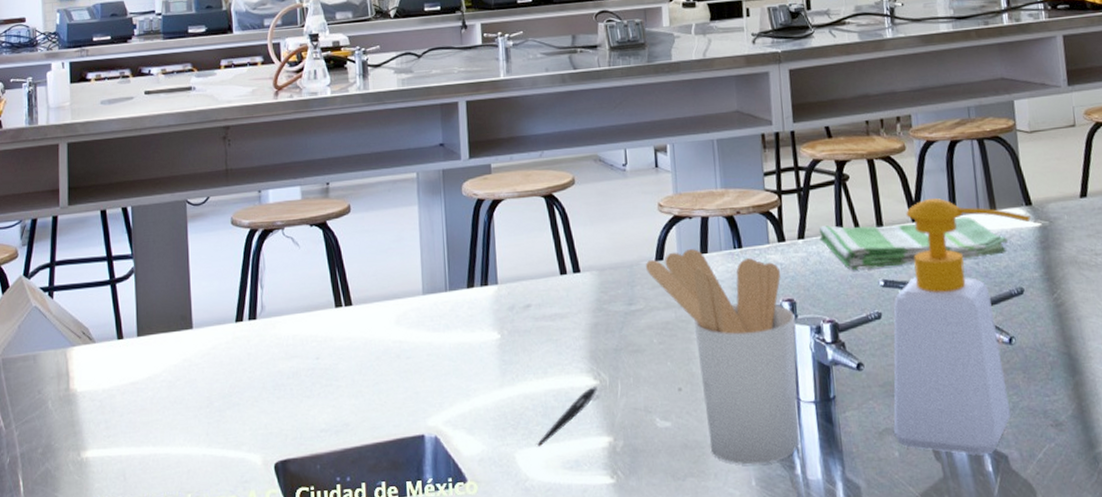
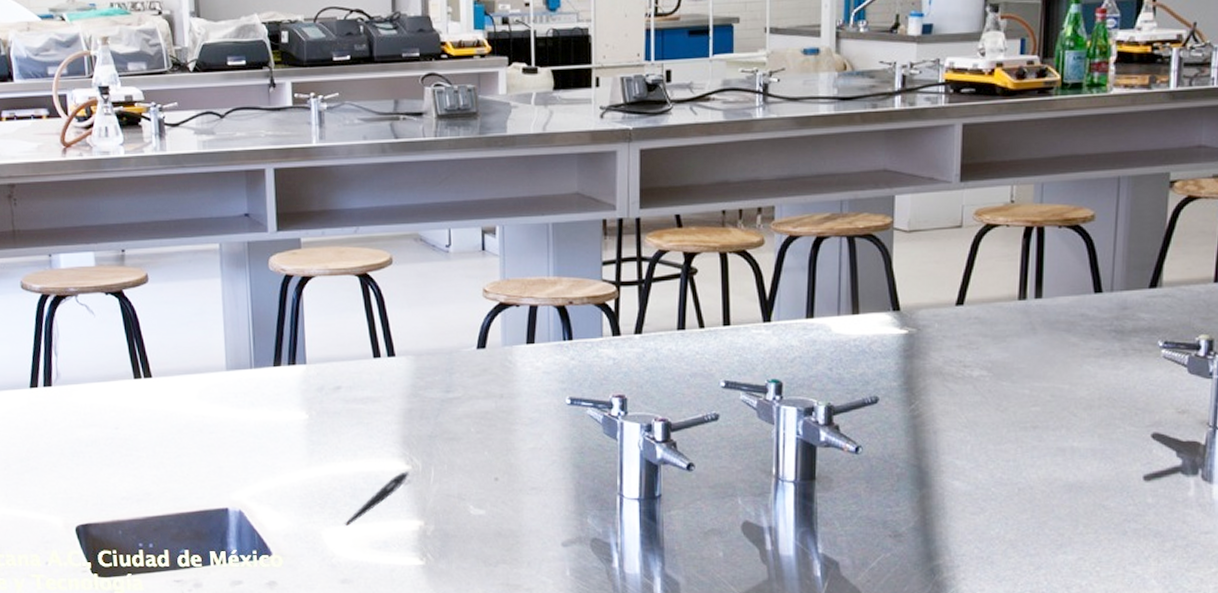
utensil holder: present [645,249,798,465] -> none [465,338,625,556]
dish towel: present [818,216,1008,271] -> none [658,319,867,370]
soap bottle: present [893,197,1032,456] -> none [720,297,898,560]

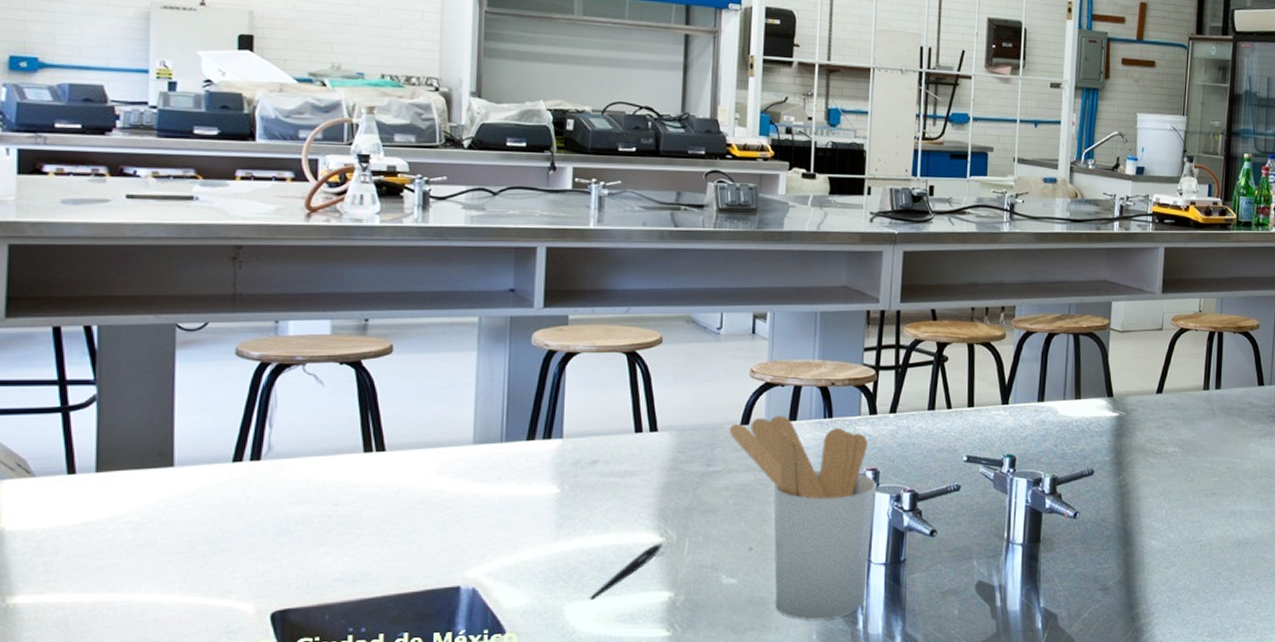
utensil holder: none [465,338,625,556] -> present [729,416,876,620]

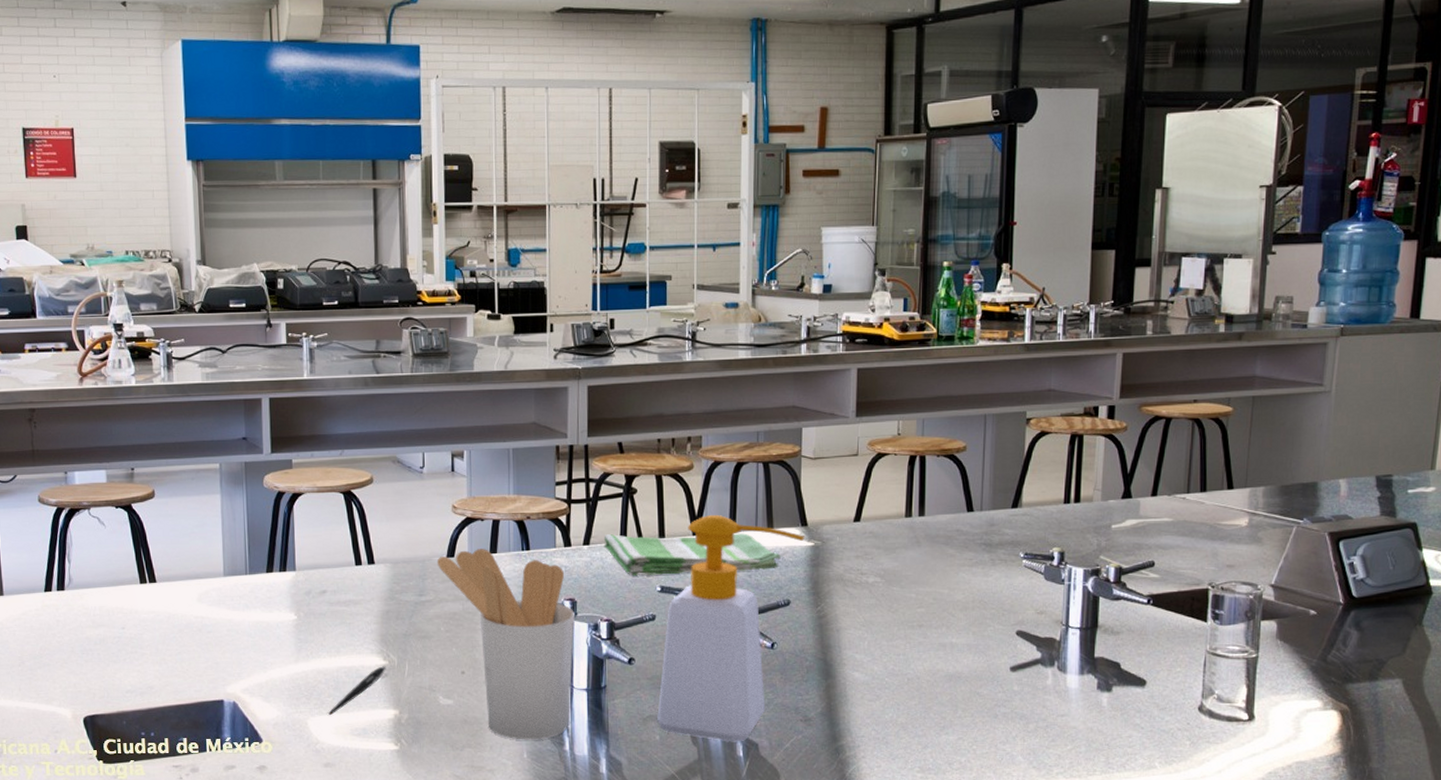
dish towel: none [911,402,1087,446] -> present [603,533,781,576]
soap bottle: none [957,384,1111,614] -> present [657,514,806,742]

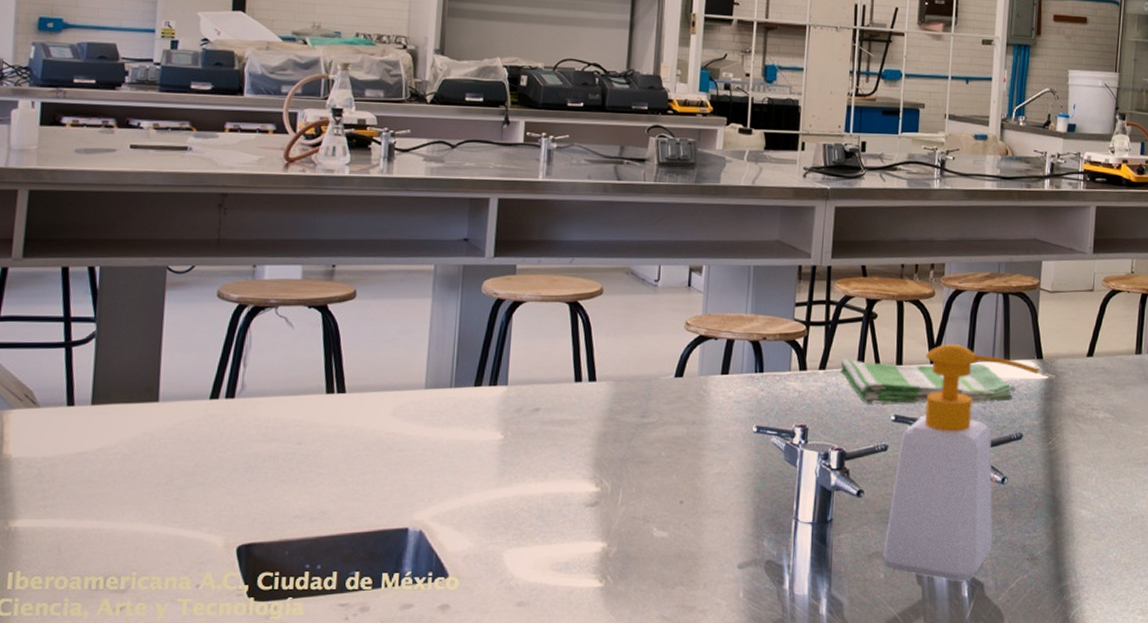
pen: present [328,666,386,716] -> none [528,493,598,548]
utensil holder: present [436,549,575,740] -> none [663,369,805,578]

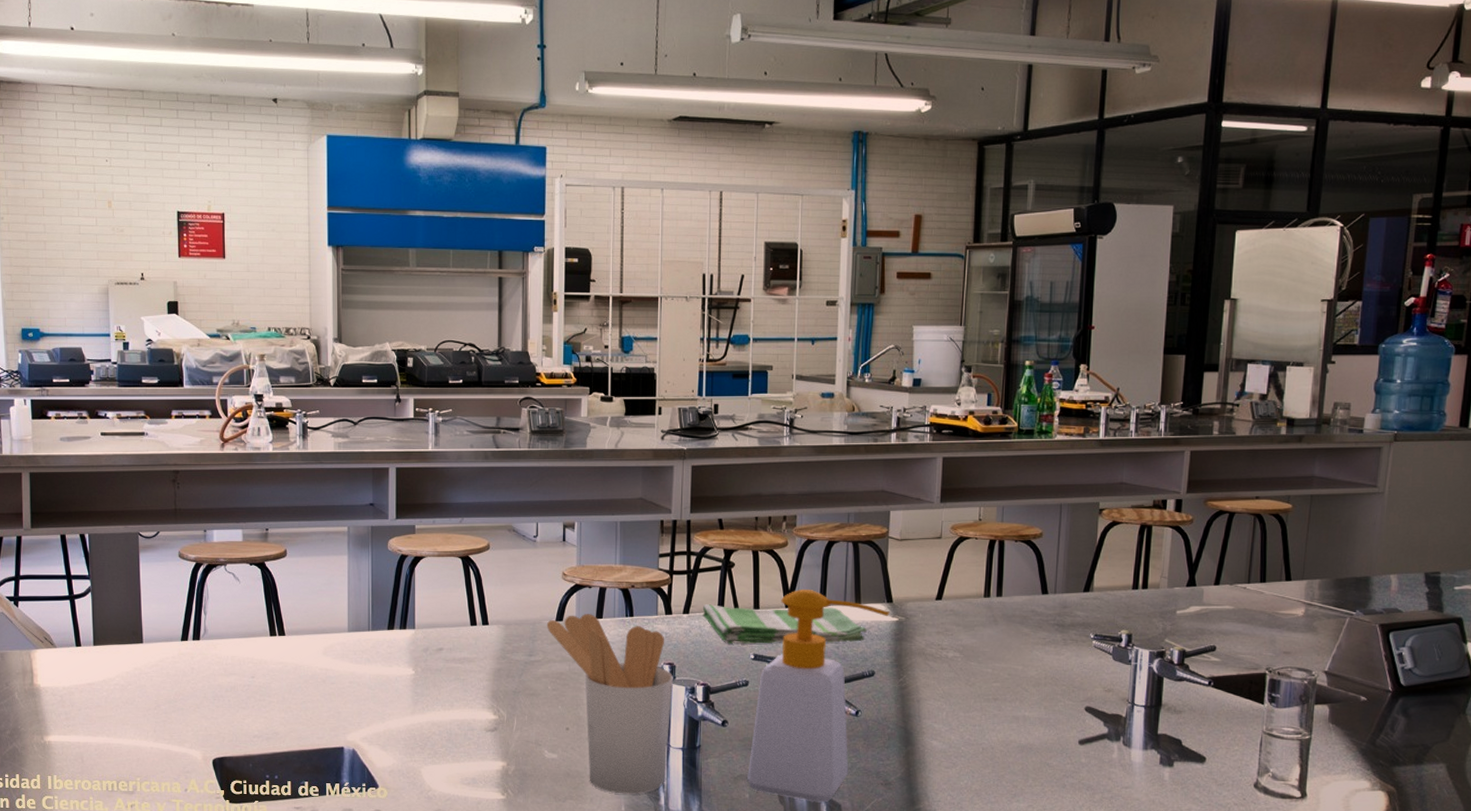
utensil holder: none [663,369,805,578] -> present [546,614,673,794]

